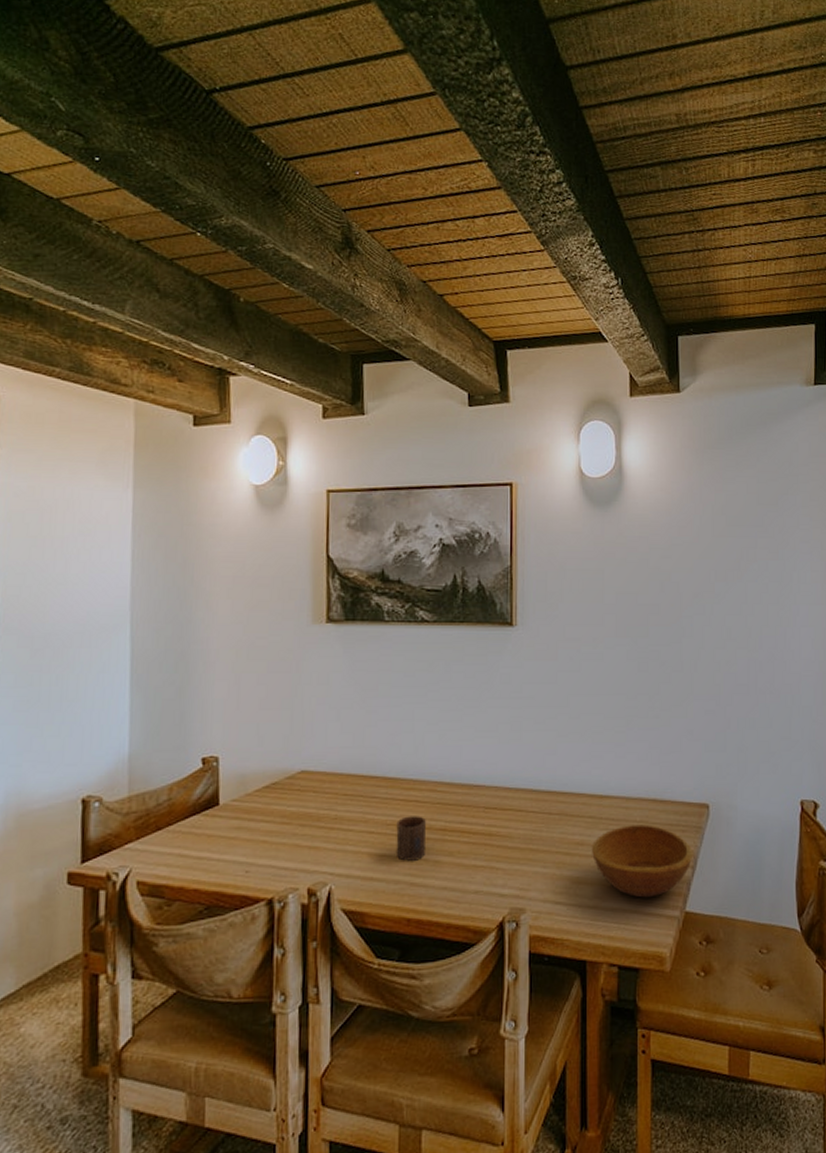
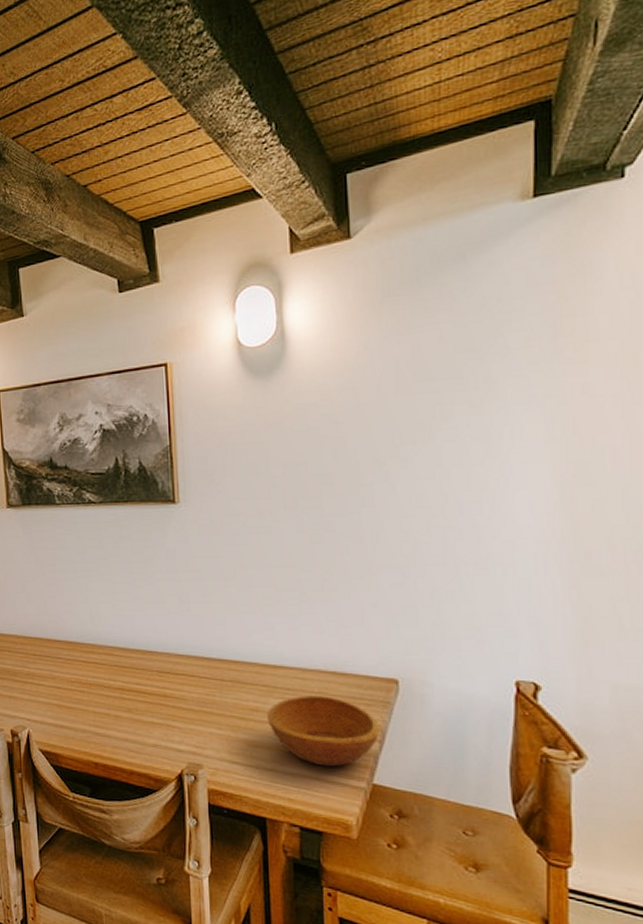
cup: present [396,816,426,861] -> none [79,675,106,714]

